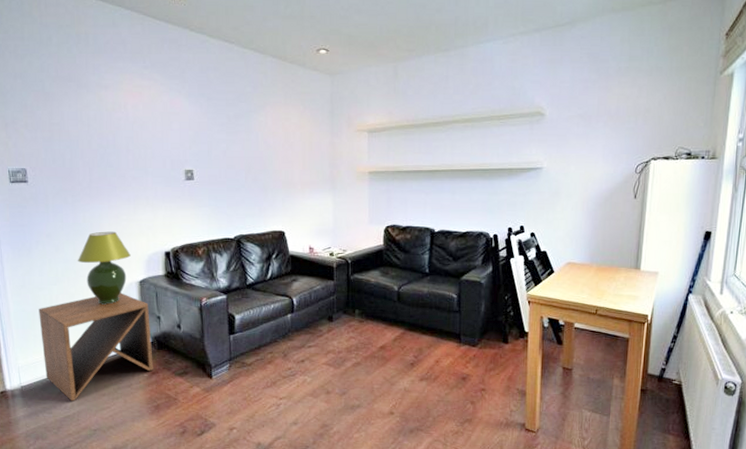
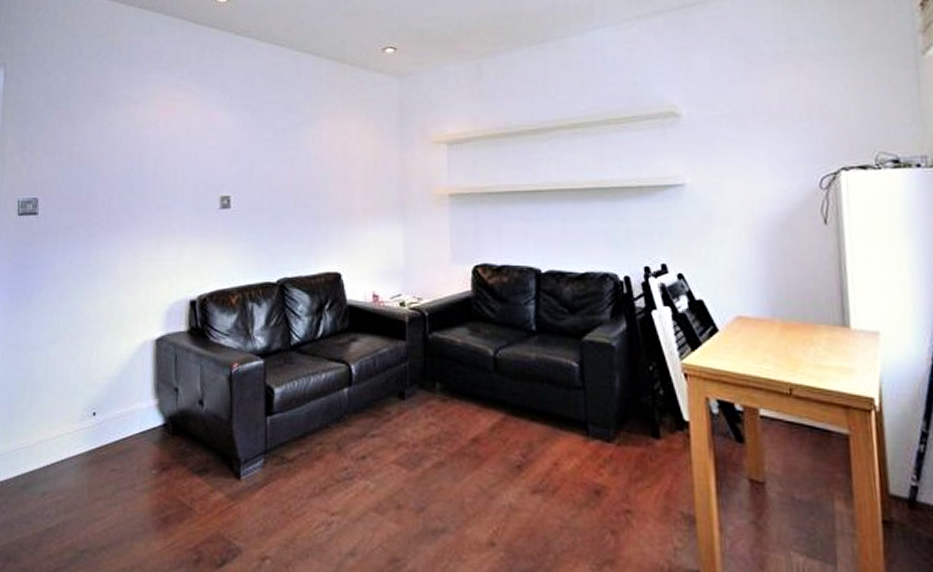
side table: present [39,292,153,401] -> none [29,354,165,507]
table lamp: present [77,231,131,305] -> none [83,274,148,371]

